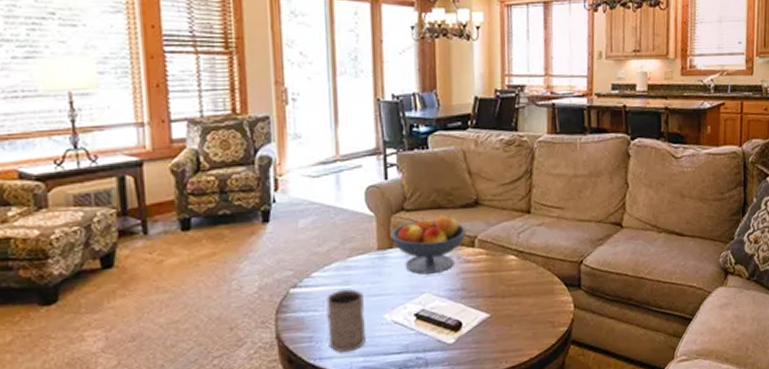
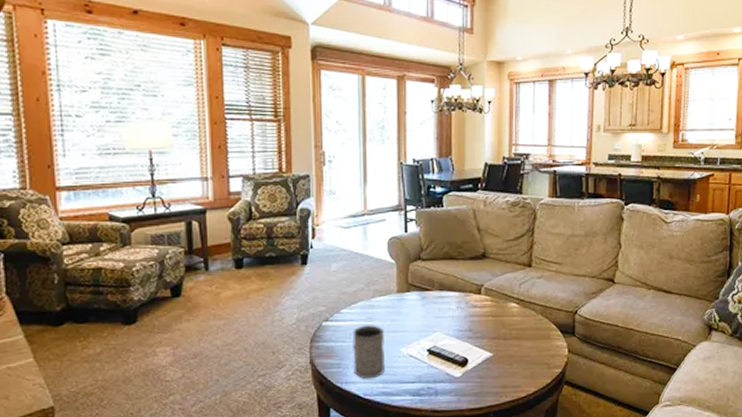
fruit bowl: present [390,215,467,275] -> none [408,265,475,316]

